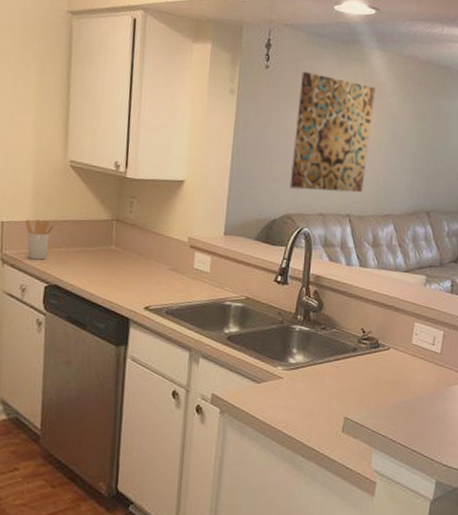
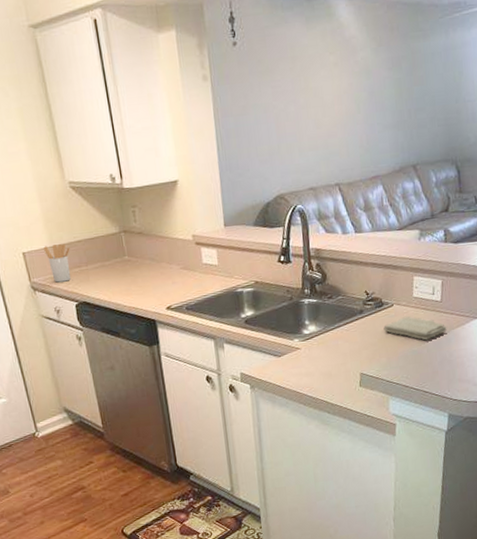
wall art: present [289,71,376,193] -> none [270,40,348,168]
washcloth: none [376,363,444,393] -> present [383,316,447,341]

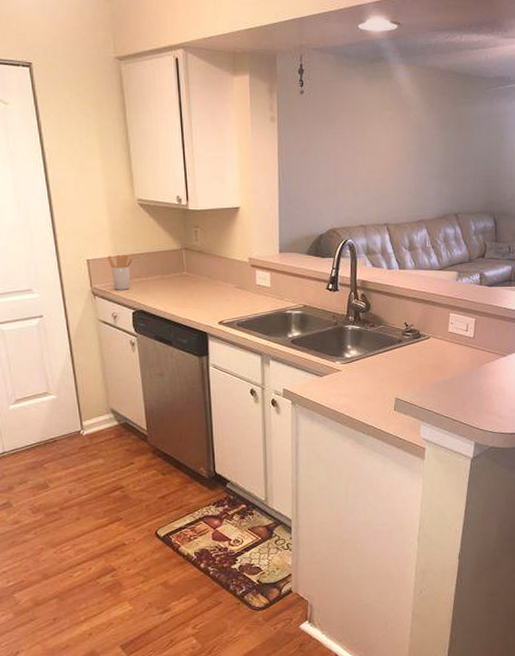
washcloth: present [383,316,447,341] -> none [419,349,478,373]

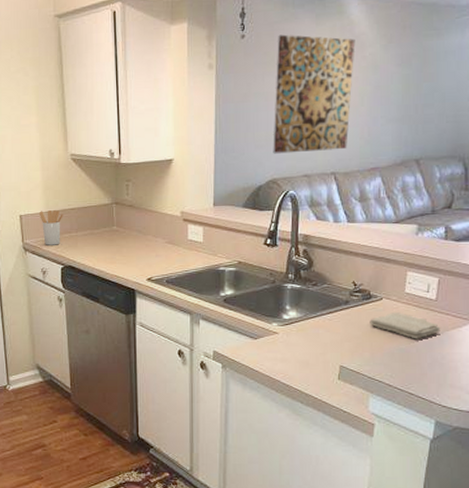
wall art: none [332,93,403,205] -> present [273,34,355,154]
washcloth: none [419,349,478,373] -> present [370,312,440,339]

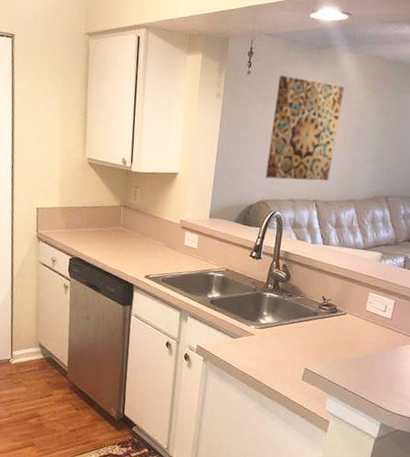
utensil holder: present [40,210,63,246] -> none [54,206,76,238]
washcloth: present [370,312,440,339] -> none [333,326,392,352]

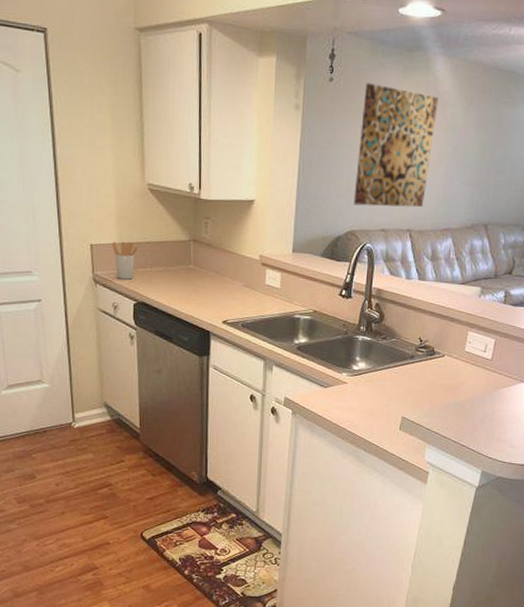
utensil holder: none [54,206,76,238] -> present [112,242,138,280]

